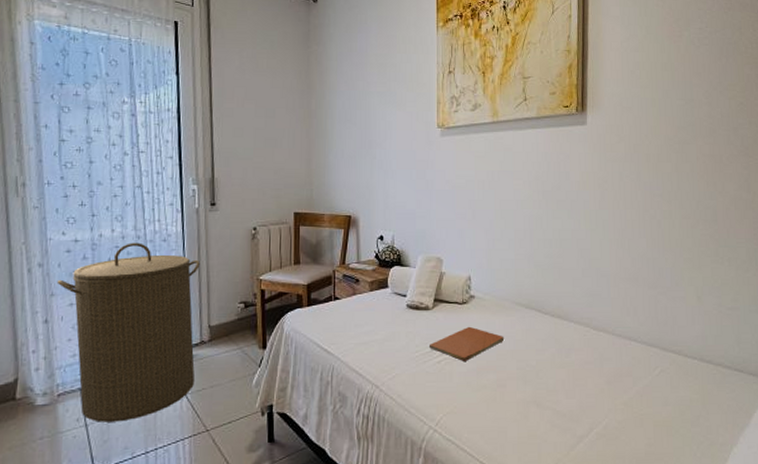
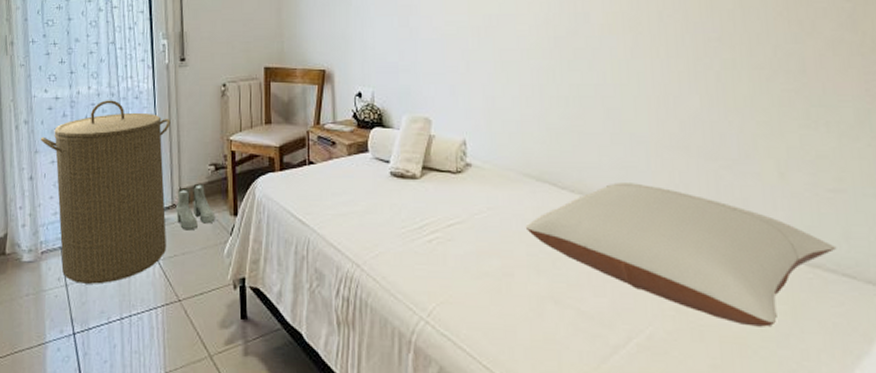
boots: none [205,320,243,365] -> present [176,183,214,231]
book: present [430,326,505,362] -> none [418,200,510,243]
pillow: none [516,307,732,412] -> present [525,182,837,327]

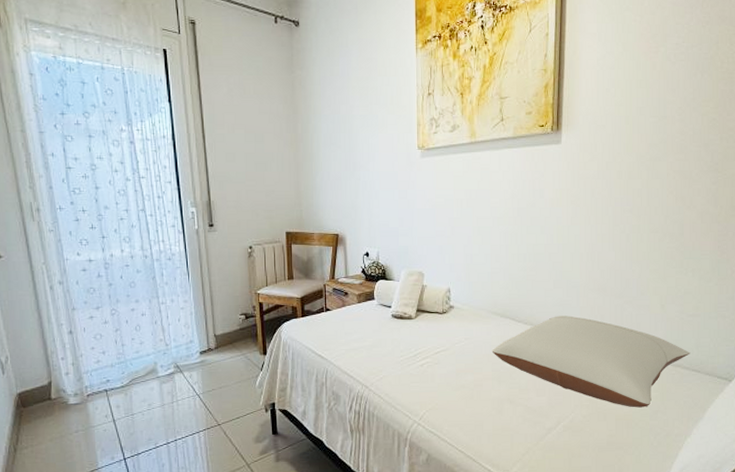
laundry hamper: present [40,100,171,284] -> none [76,261,205,418]
boots: present [176,183,214,231] -> none [212,330,246,369]

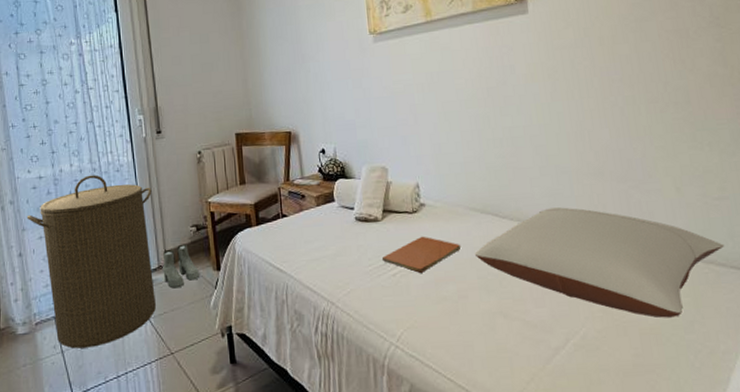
laundry hamper: none [76,261,205,418] -> present [26,175,156,349]
boots: none [212,330,246,369] -> present [163,244,199,289]
book: none [413,333,481,365] -> present [383,236,461,274]

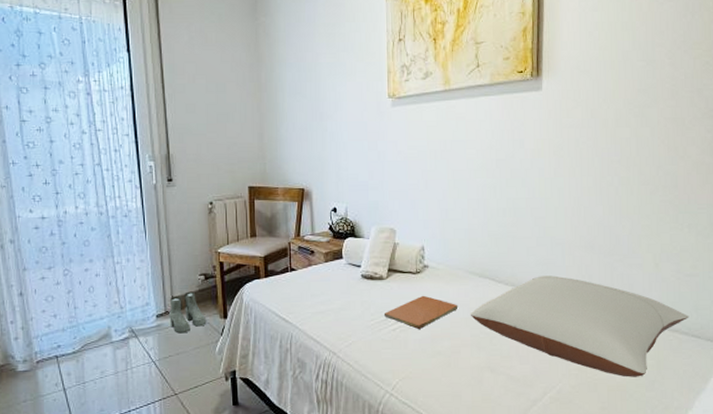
laundry hamper: present [26,175,156,349] -> none [28,218,161,387]

